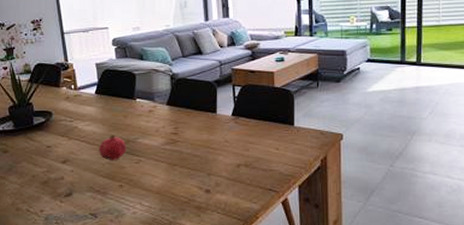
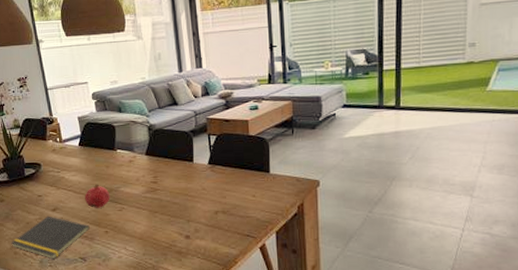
notepad: none [13,168,103,216] -> present [11,216,90,260]

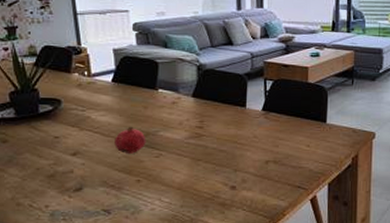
notepad: present [11,216,90,260] -> none [13,161,118,212]

